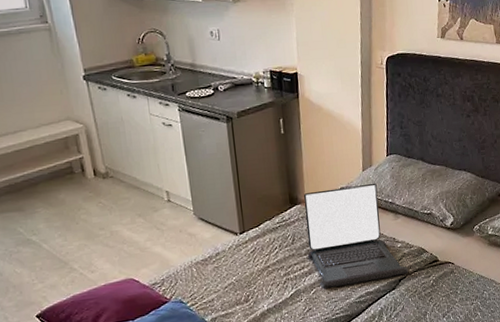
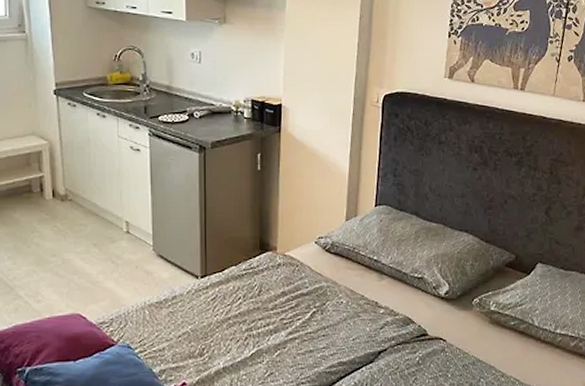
laptop: present [303,183,408,289] -> none [274,235,390,351]

